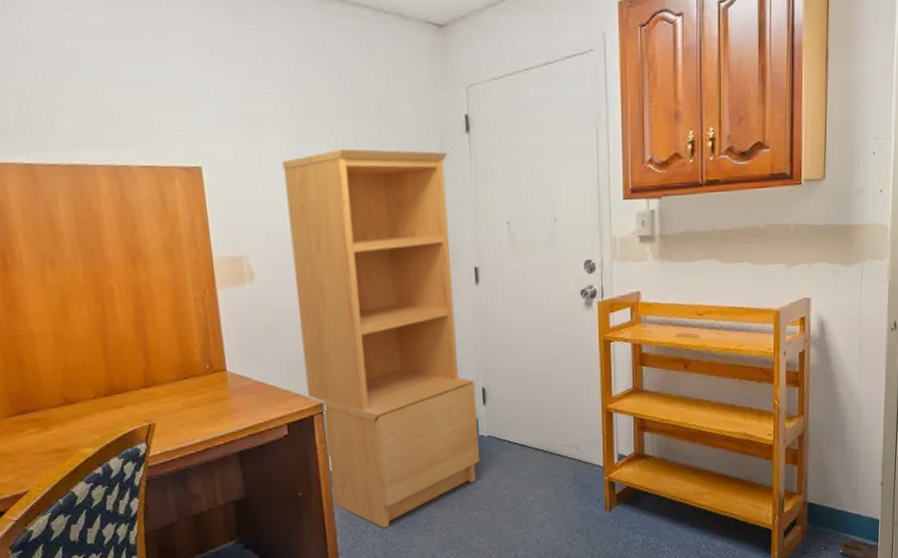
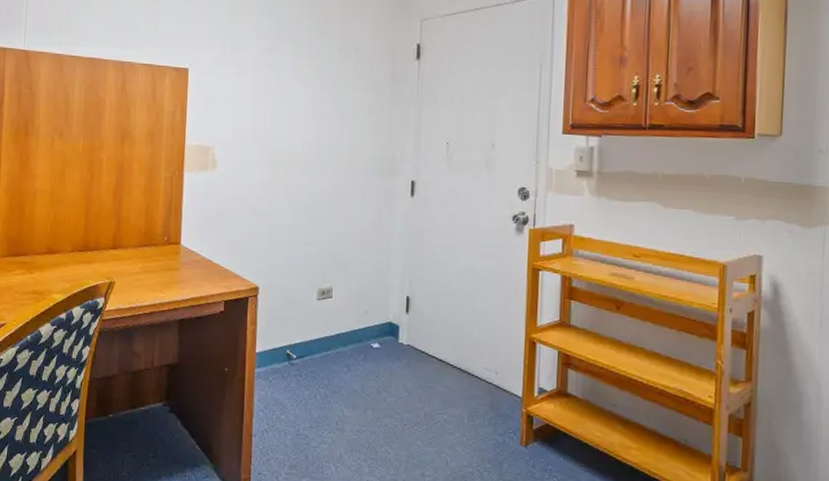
bookcase: present [282,148,480,528] -> none [246,64,400,419]

